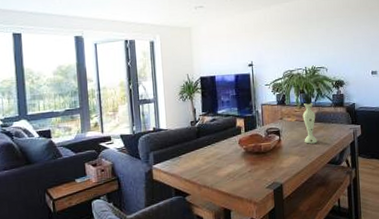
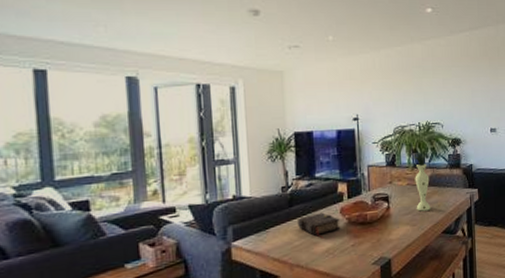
book: none [203,143,239,165] -> present [297,212,341,239]

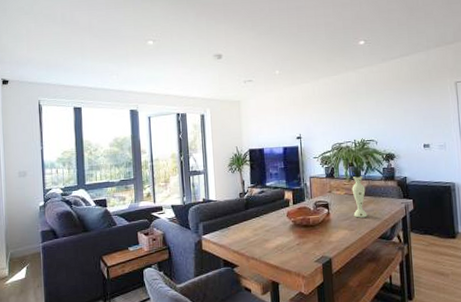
book: present [297,212,341,239] -> none [251,215,288,237]

